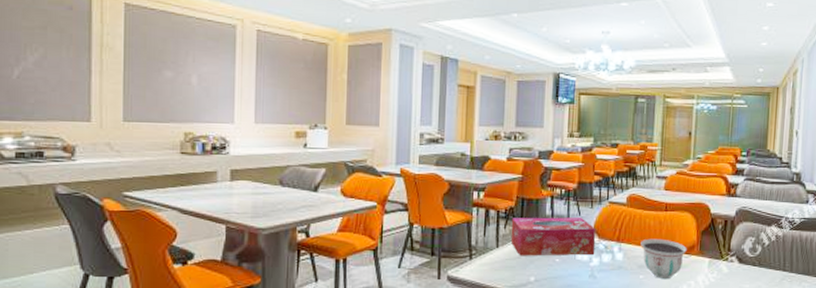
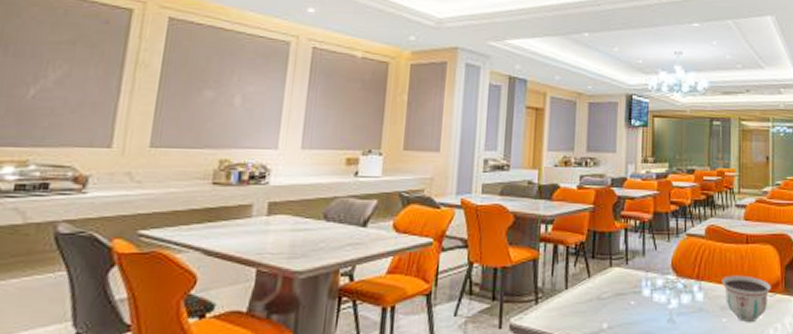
tissue box: present [510,217,596,256] -> none [581,252,674,299]

